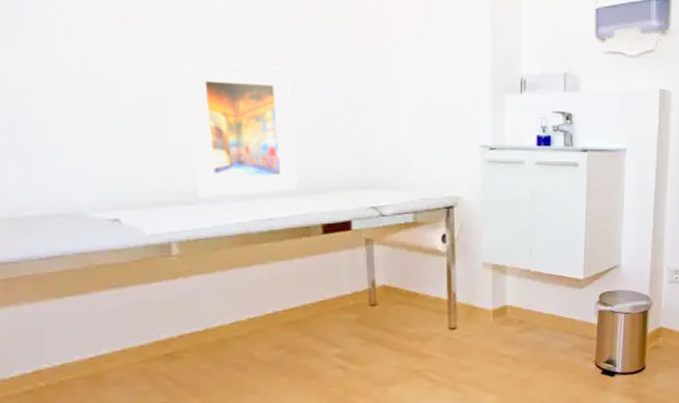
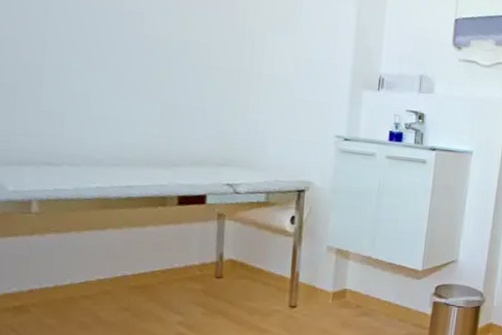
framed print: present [183,60,297,198] -> none [61,30,162,161]

